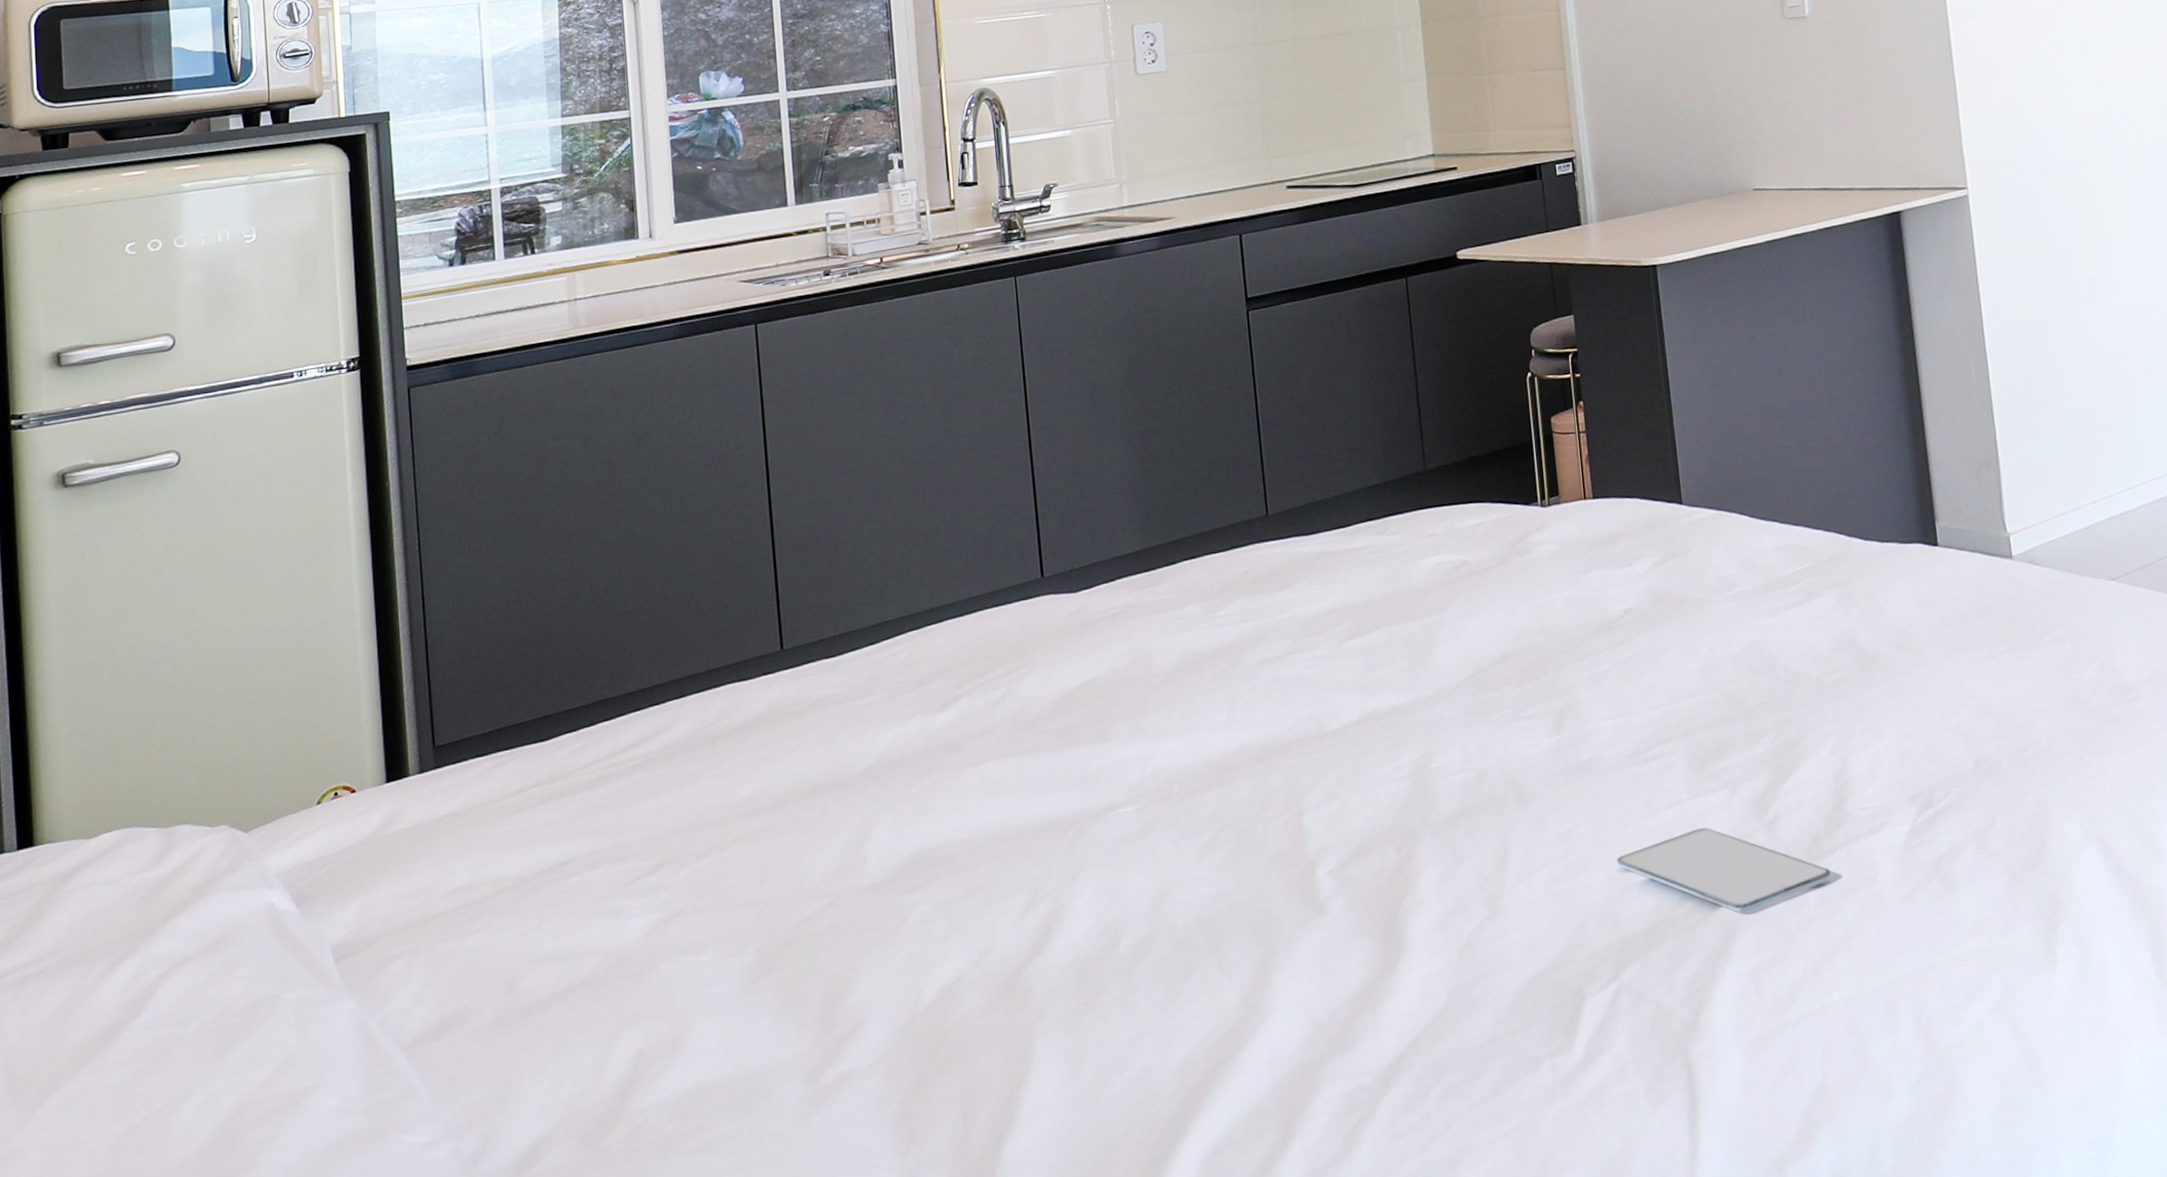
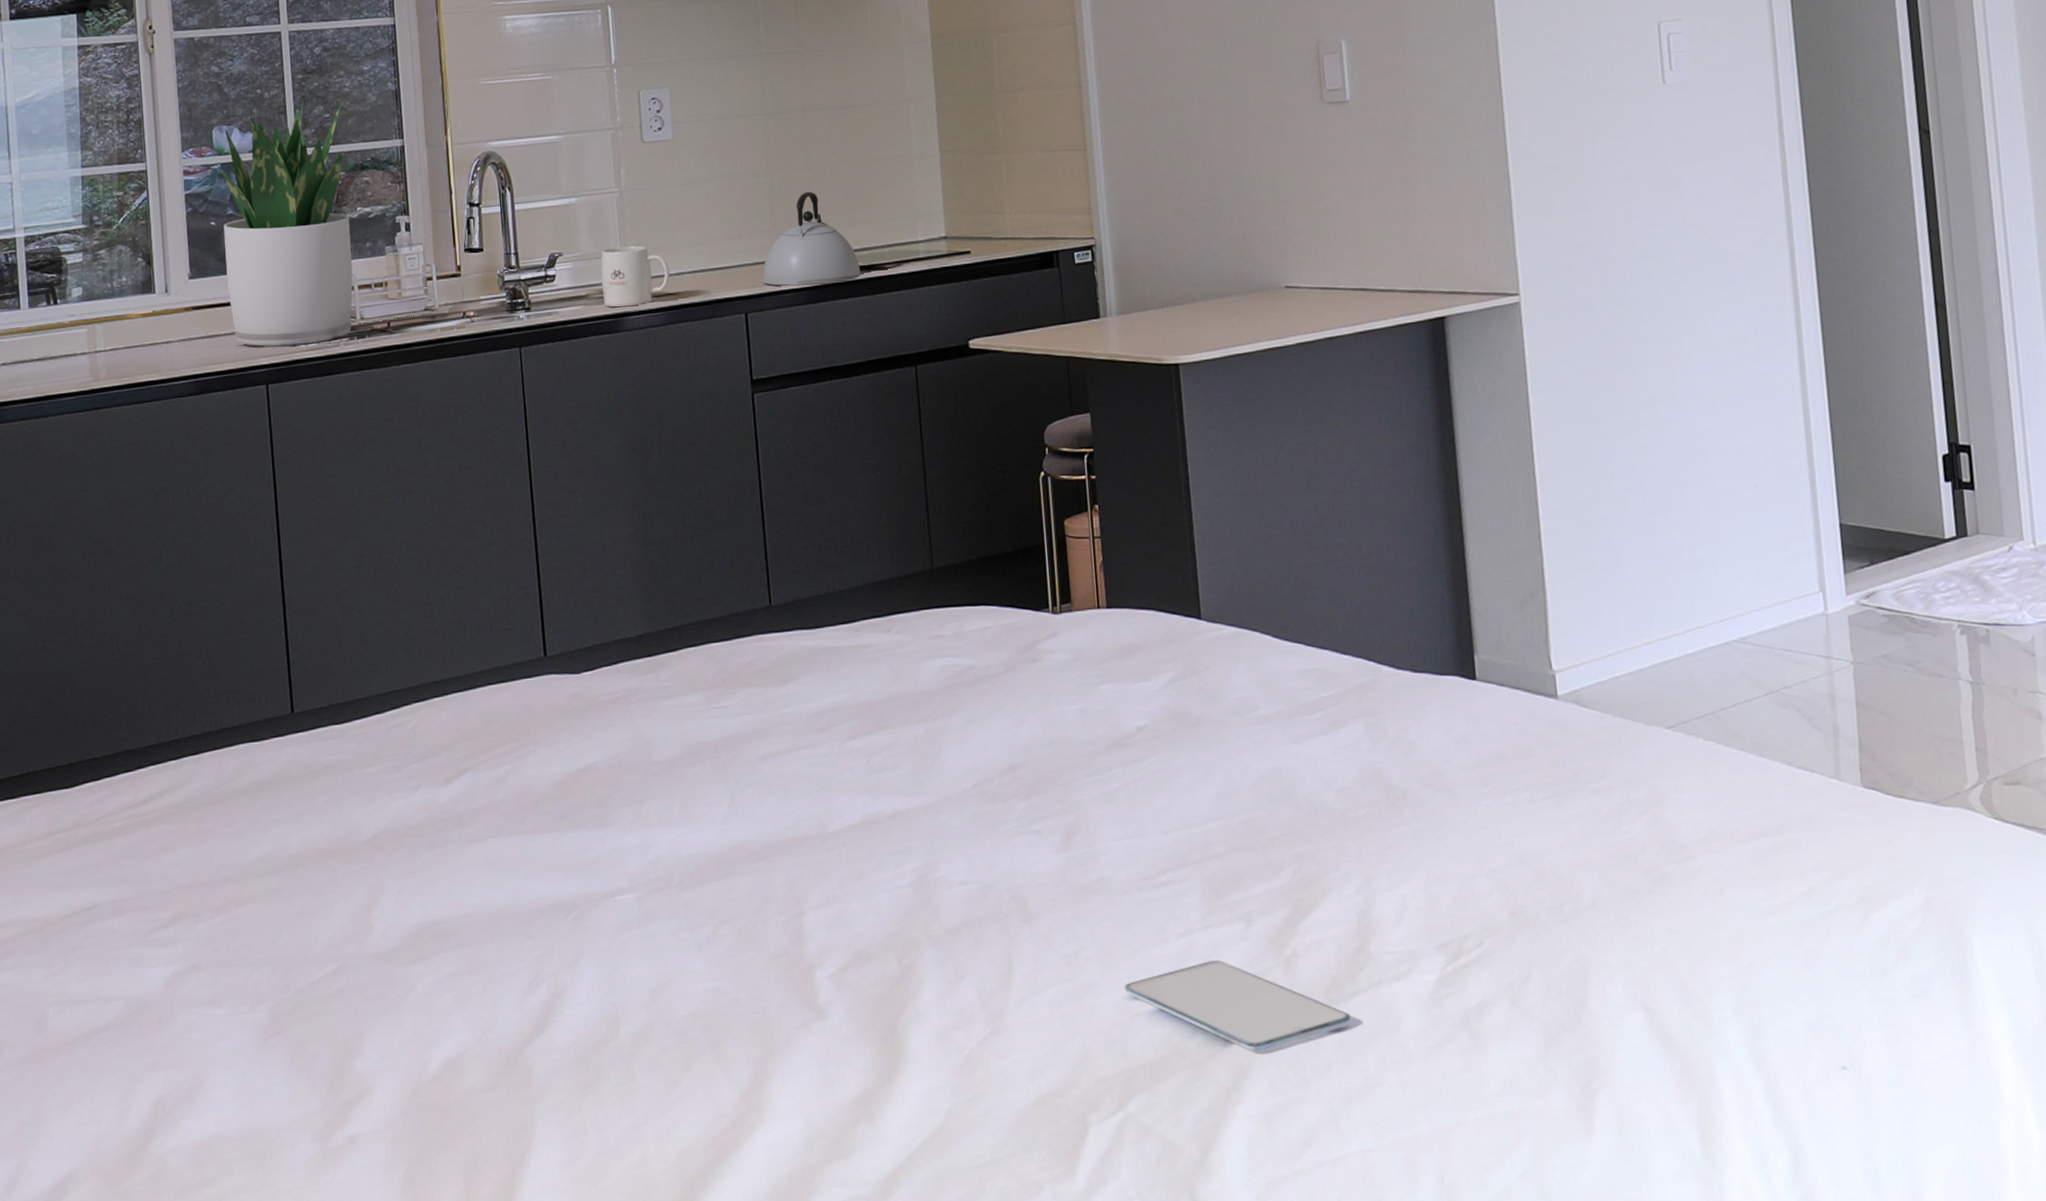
planter: none [703,41,845,287] -> present [216,98,353,347]
mug: none [1095,173,1165,235] -> present [600,245,670,308]
kettle: none [1256,116,1352,208] -> present [762,191,861,287]

